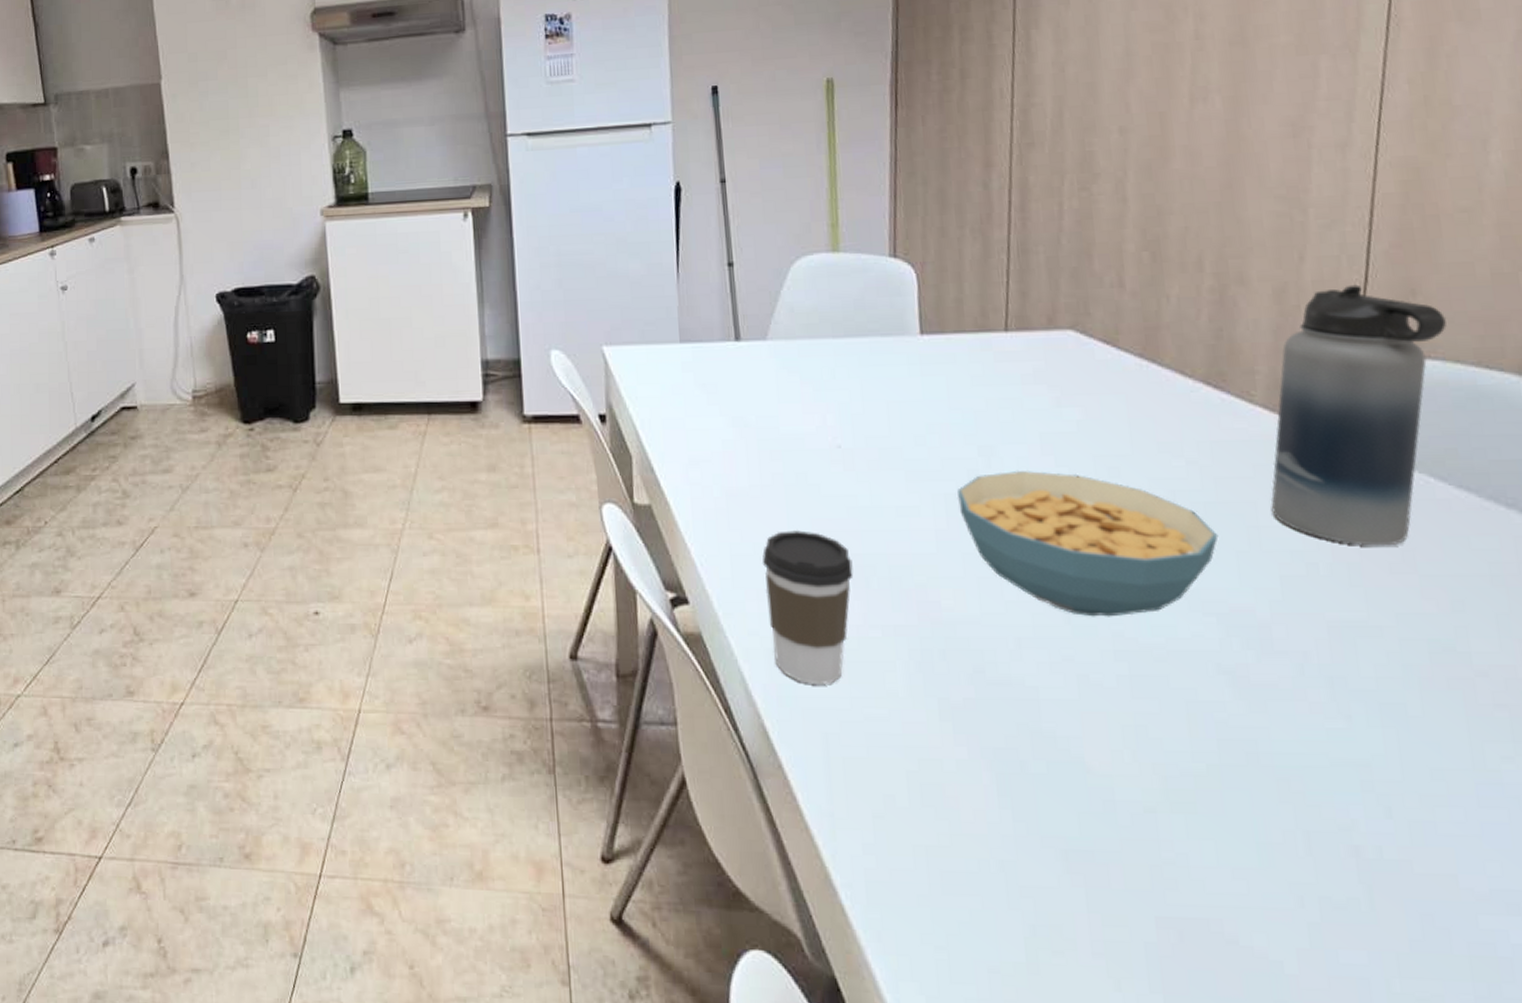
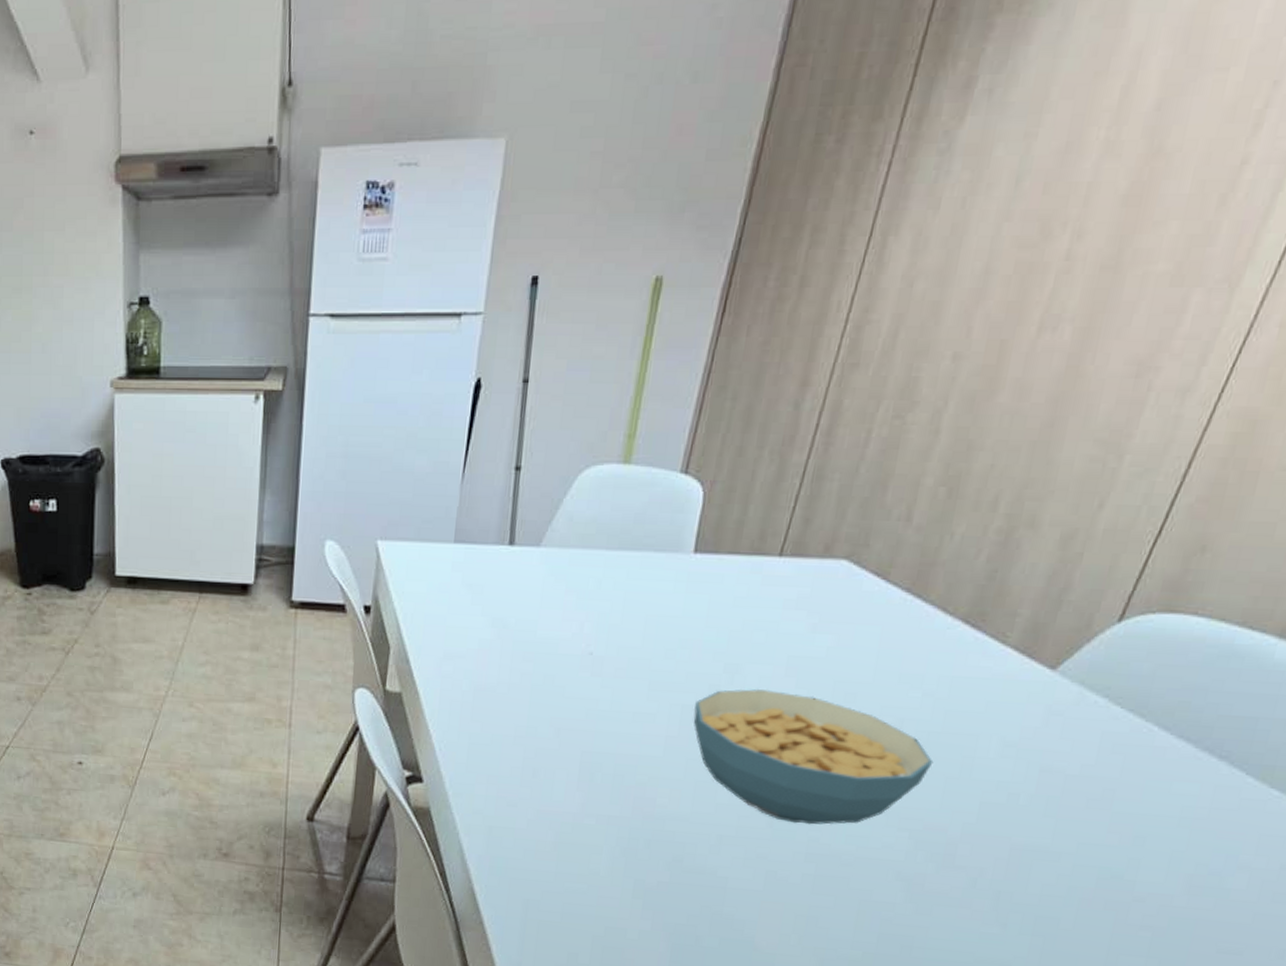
coffee cup: present [762,530,854,686] -> none [493,726,582,860]
water bottle: present [1270,284,1447,546] -> none [990,536,1227,785]

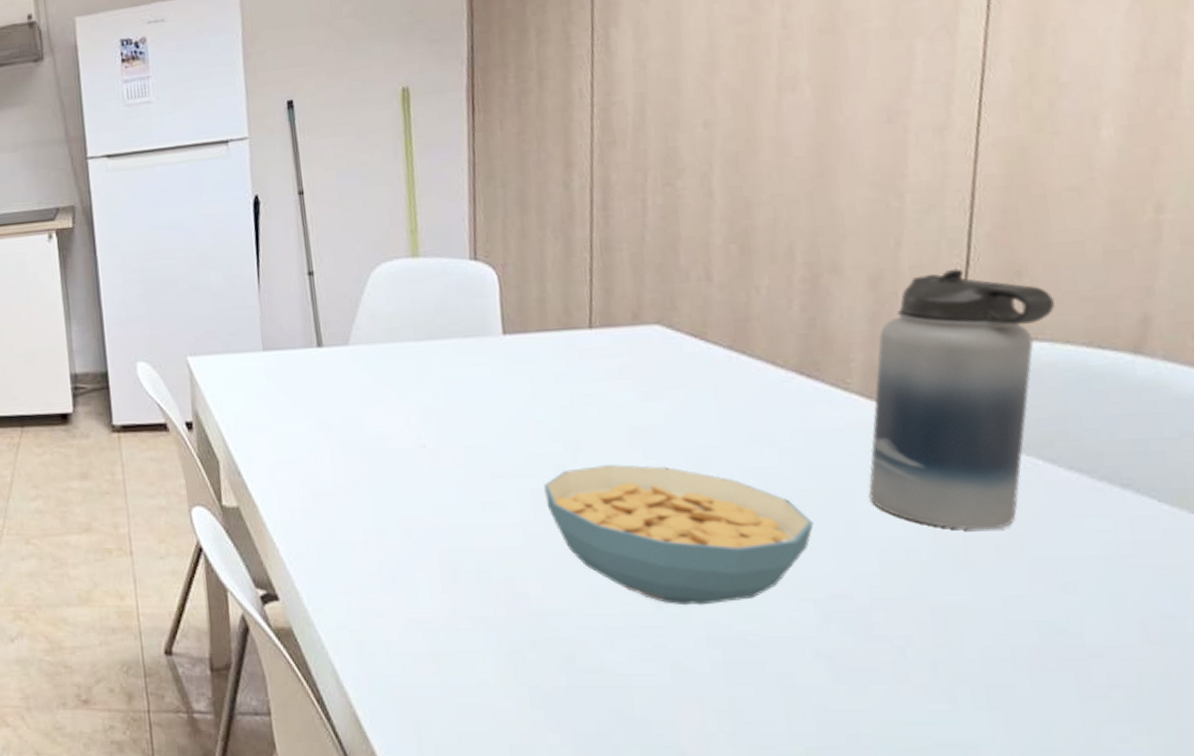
water bottle: none [990,536,1227,785] -> present [868,268,1055,530]

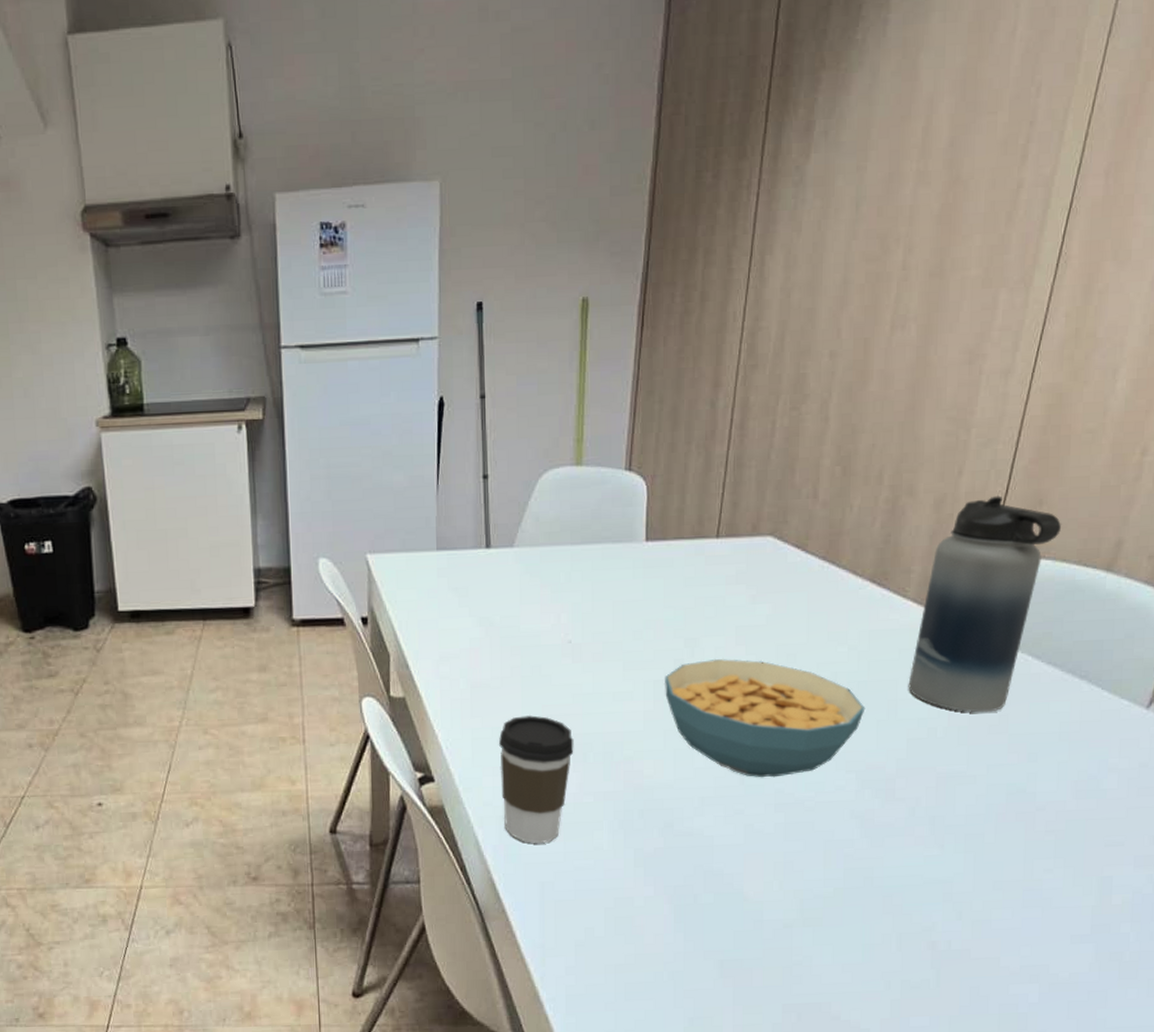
coffee cup: none [349,528,441,676] -> present [498,715,574,844]

